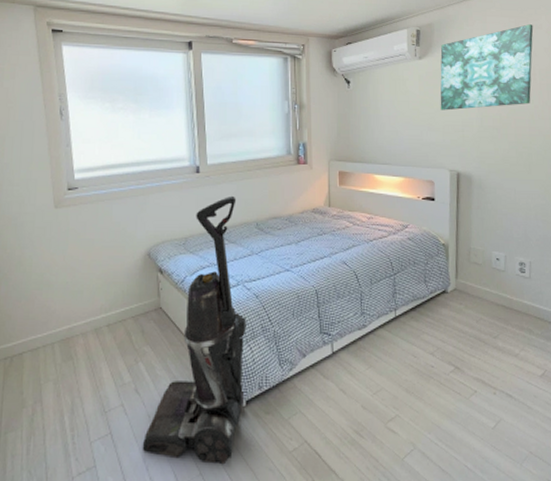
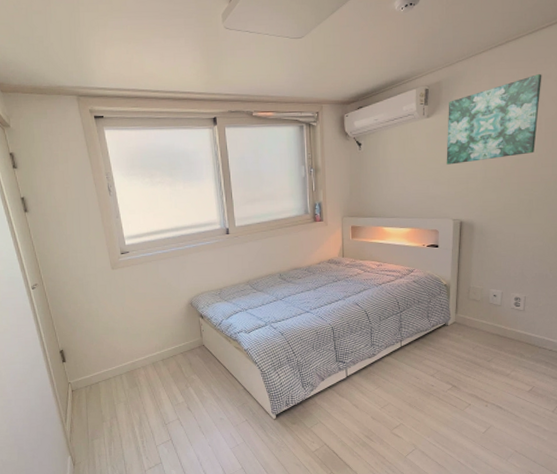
vacuum cleaner: present [142,195,246,465] -> none [196,252,276,462]

